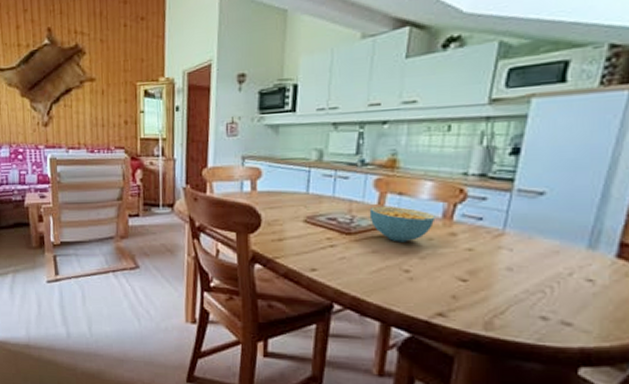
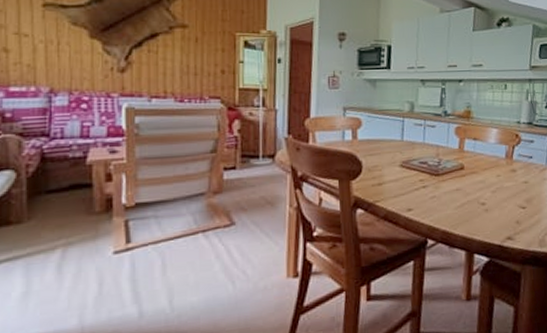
cereal bowl: present [369,206,436,242] -> none [452,149,501,180]

